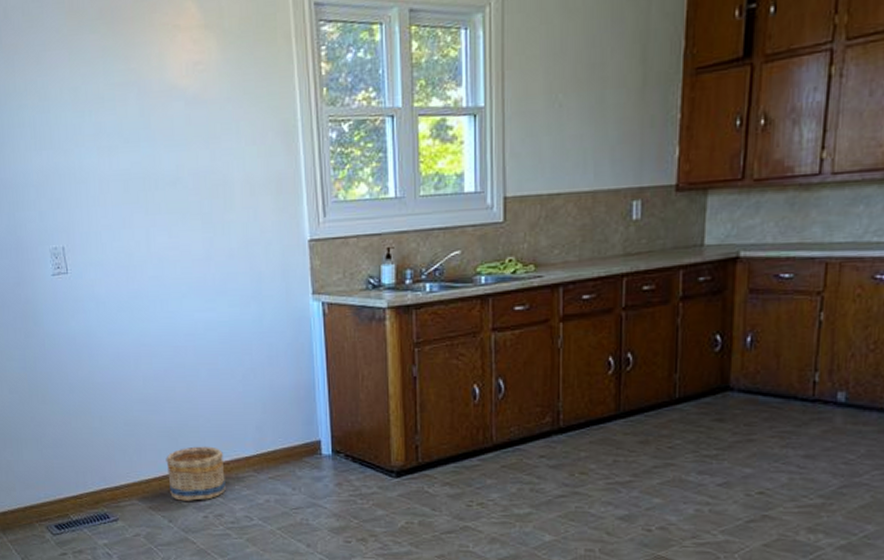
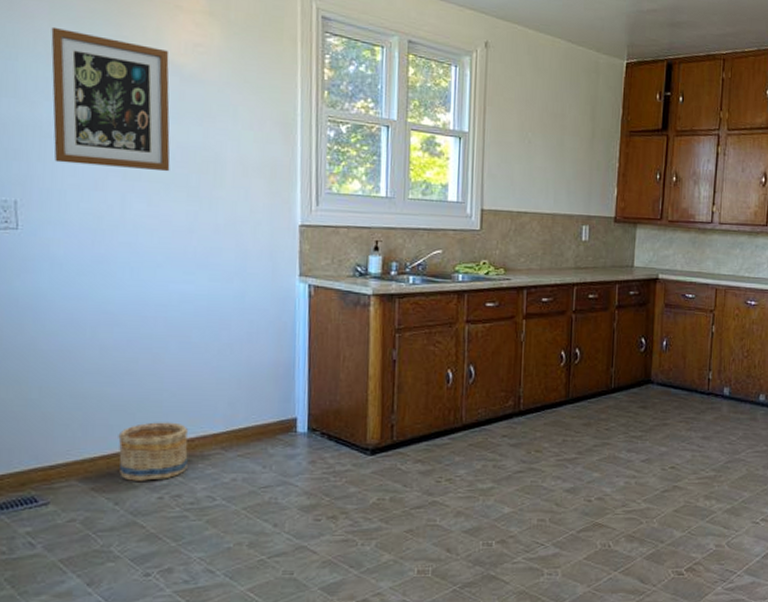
wall art: none [72,72,184,206] -> present [51,26,170,172]

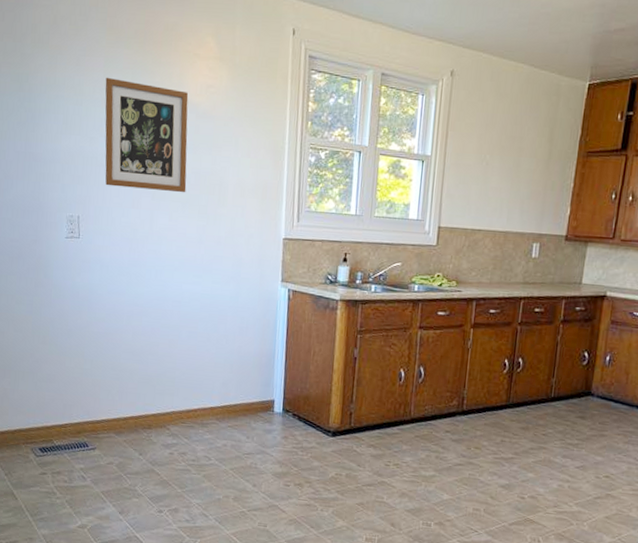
basket: present [118,422,189,481] -> none [143,393,193,440]

